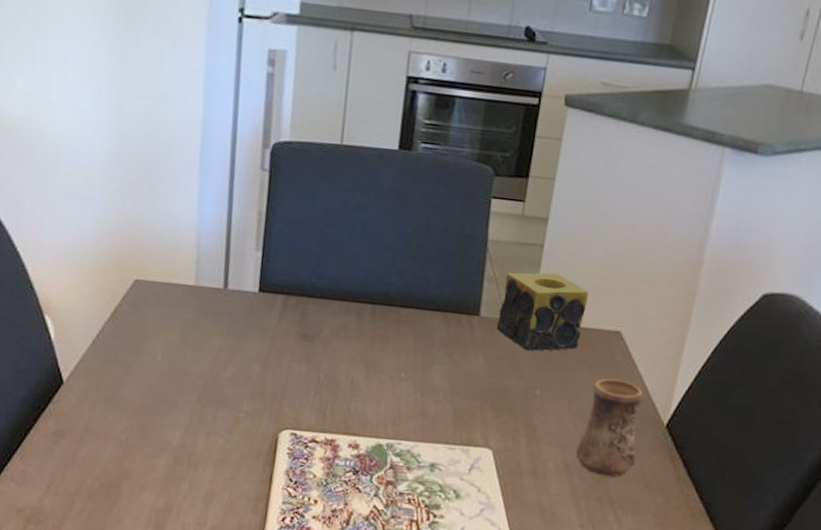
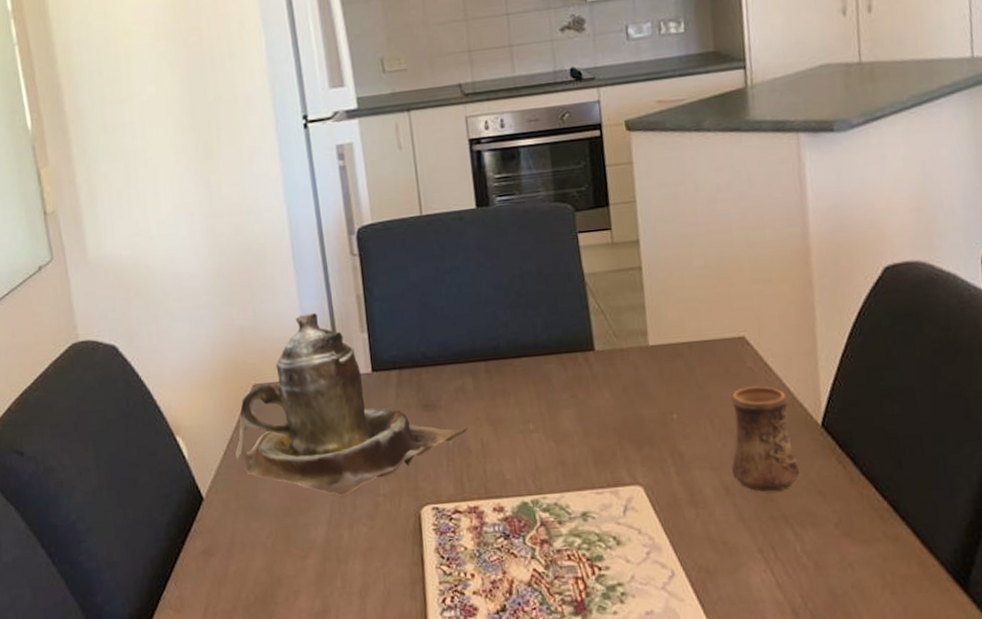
teapot: none [104,219,342,406] -> present [235,313,469,496]
candle: present [496,272,589,351] -> none [611,291,704,375]

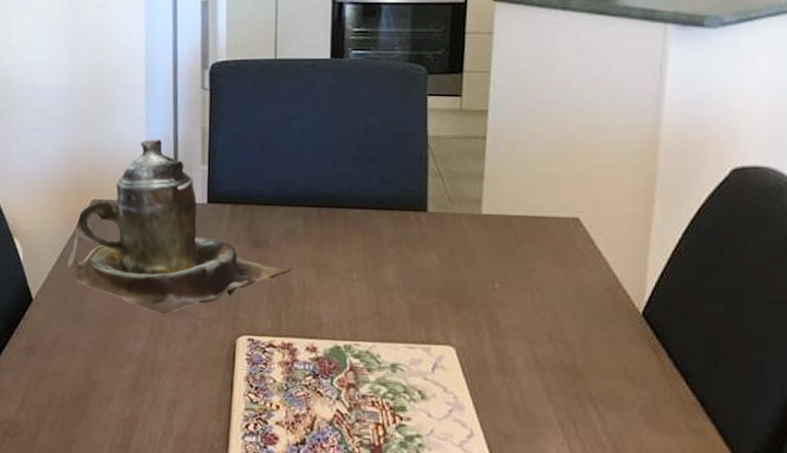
cup: present [731,386,799,492] -> none [544,267,612,371]

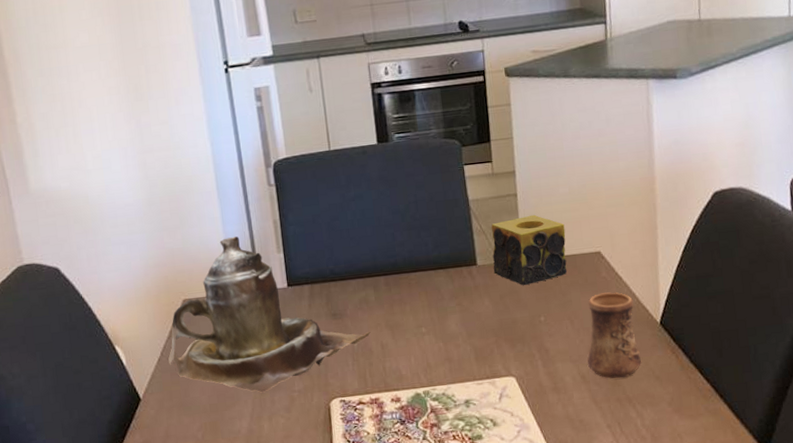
candle: none [446,163,539,243] -> present [491,214,567,285]
cup: none [544,267,612,371] -> present [587,292,641,379]

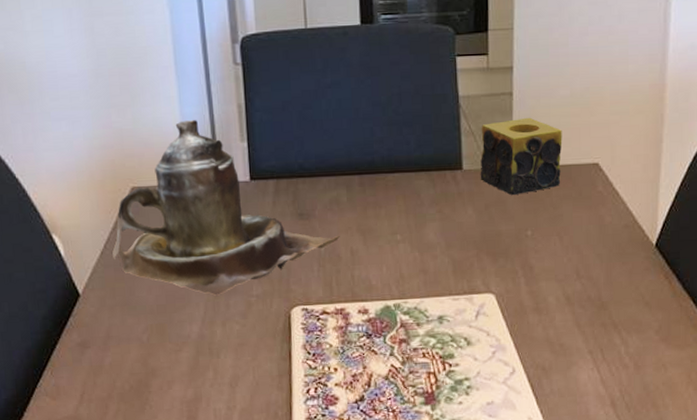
cup: present [587,292,641,379] -> none [573,208,631,303]

